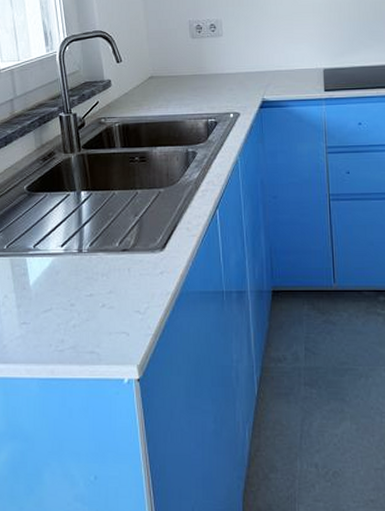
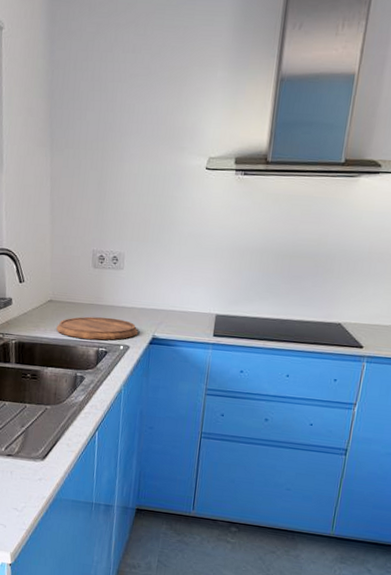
cutting board: none [161,86,246,112] -> present [56,316,138,340]

